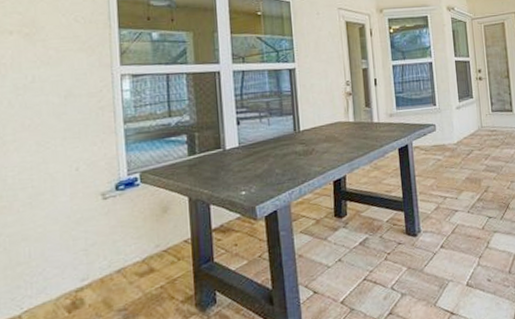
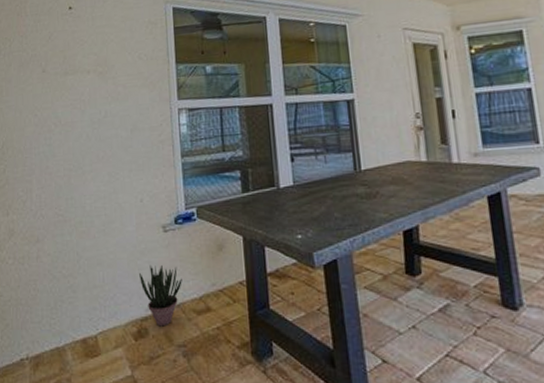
potted plant: none [74,232,124,295] -> present [139,264,182,327]

